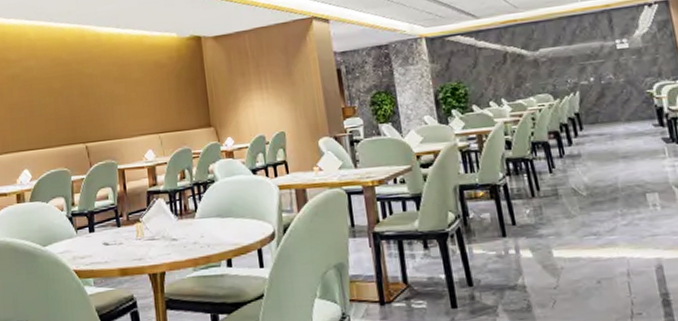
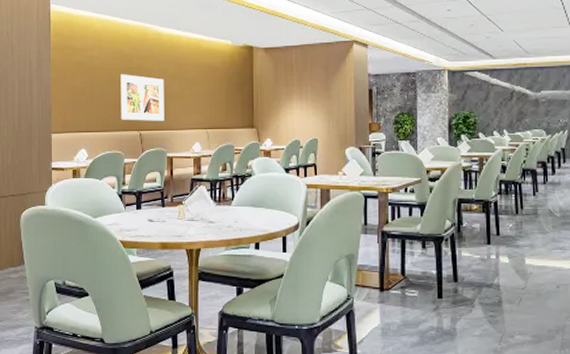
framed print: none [60,82,112,133] -> present [120,74,164,121]

